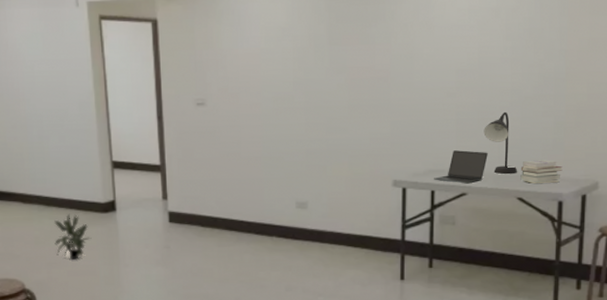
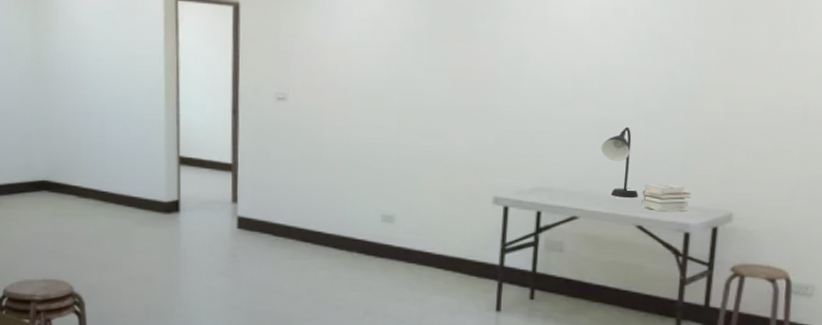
potted plant: present [54,213,92,260] -> none [109,211,151,263]
laptop: present [434,150,488,184] -> none [541,167,605,206]

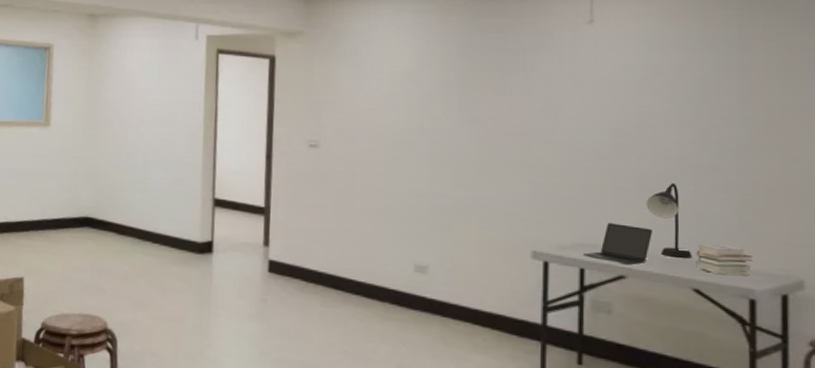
laptop: none [541,167,605,206] -> present [583,223,652,265]

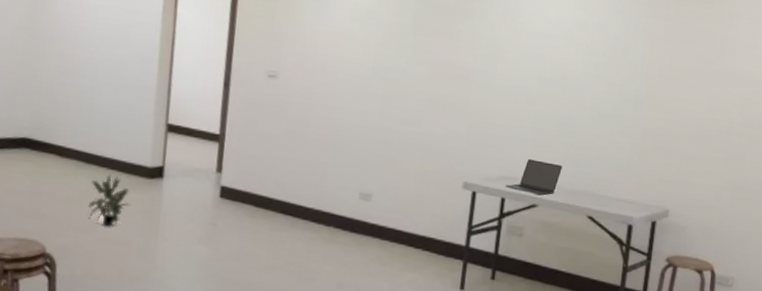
potted plant: none [144,250,183,302] -> present [88,174,131,226]
desk lamp: present [646,182,693,260] -> none [560,126,591,192]
books: present [696,244,753,276] -> none [592,179,635,206]

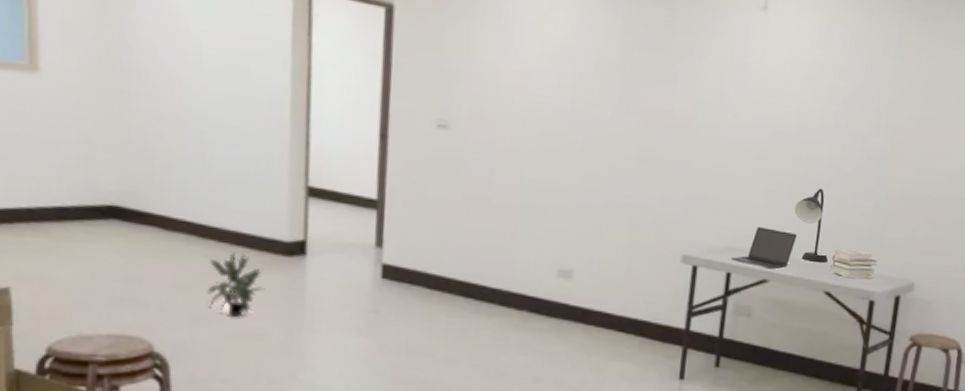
desk lamp: none [560,126,591,192] -> present [794,188,829,264]
books: none [592,179,635,206] -> present [830,249,878,279]

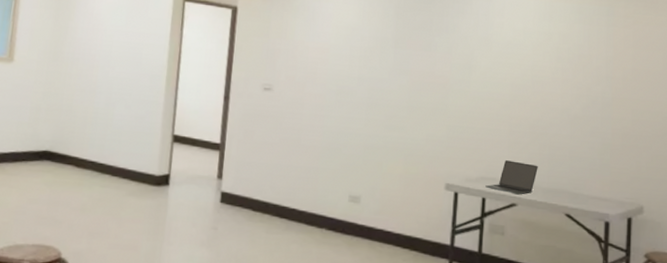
potted plant: present [207,251,265,317] -> none [100,183,140,232]
desk lamp: present [794,188,829,264] -> none [534,128,567,190]
books: present [830,249,878,279] -> none [568,178,609,203]

